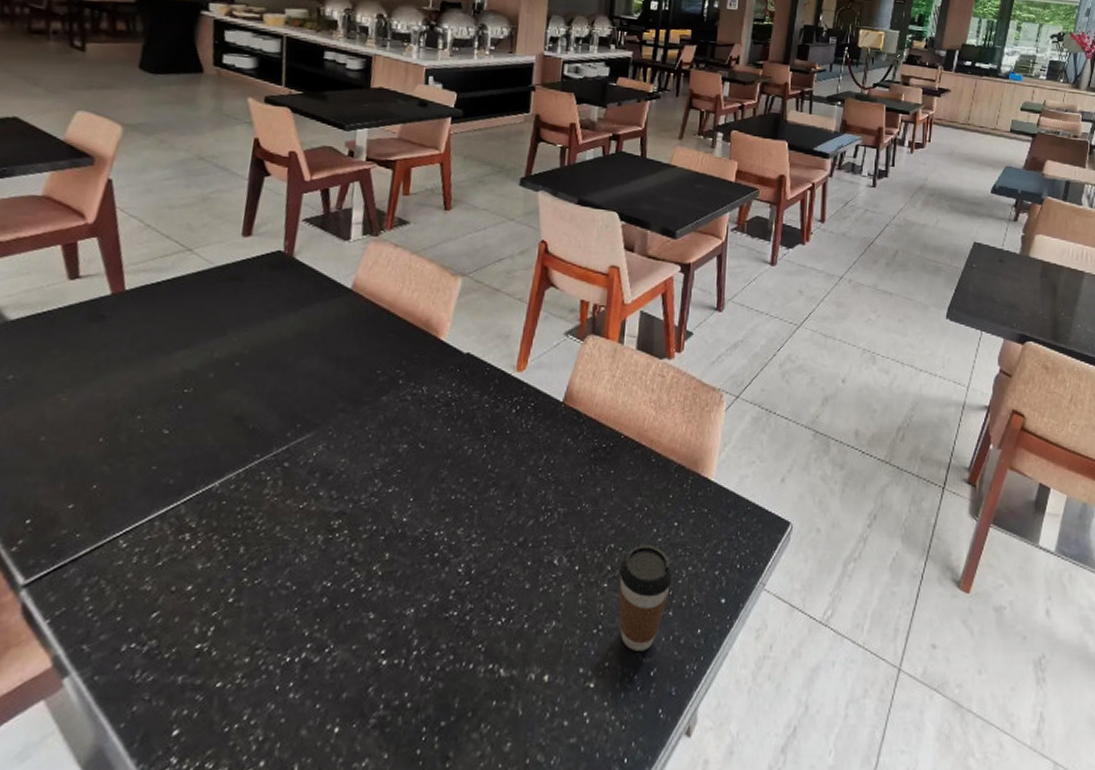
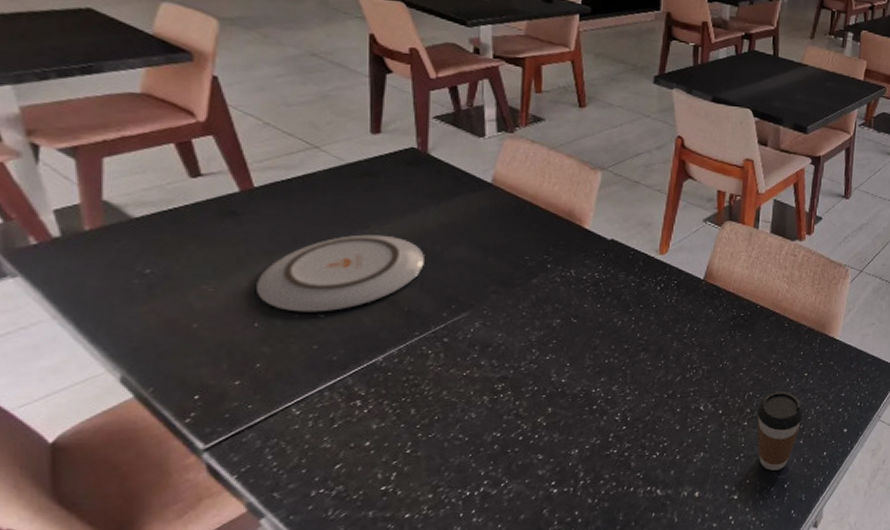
plate: none [108,342,277,428] -> present [257,234,424,312]

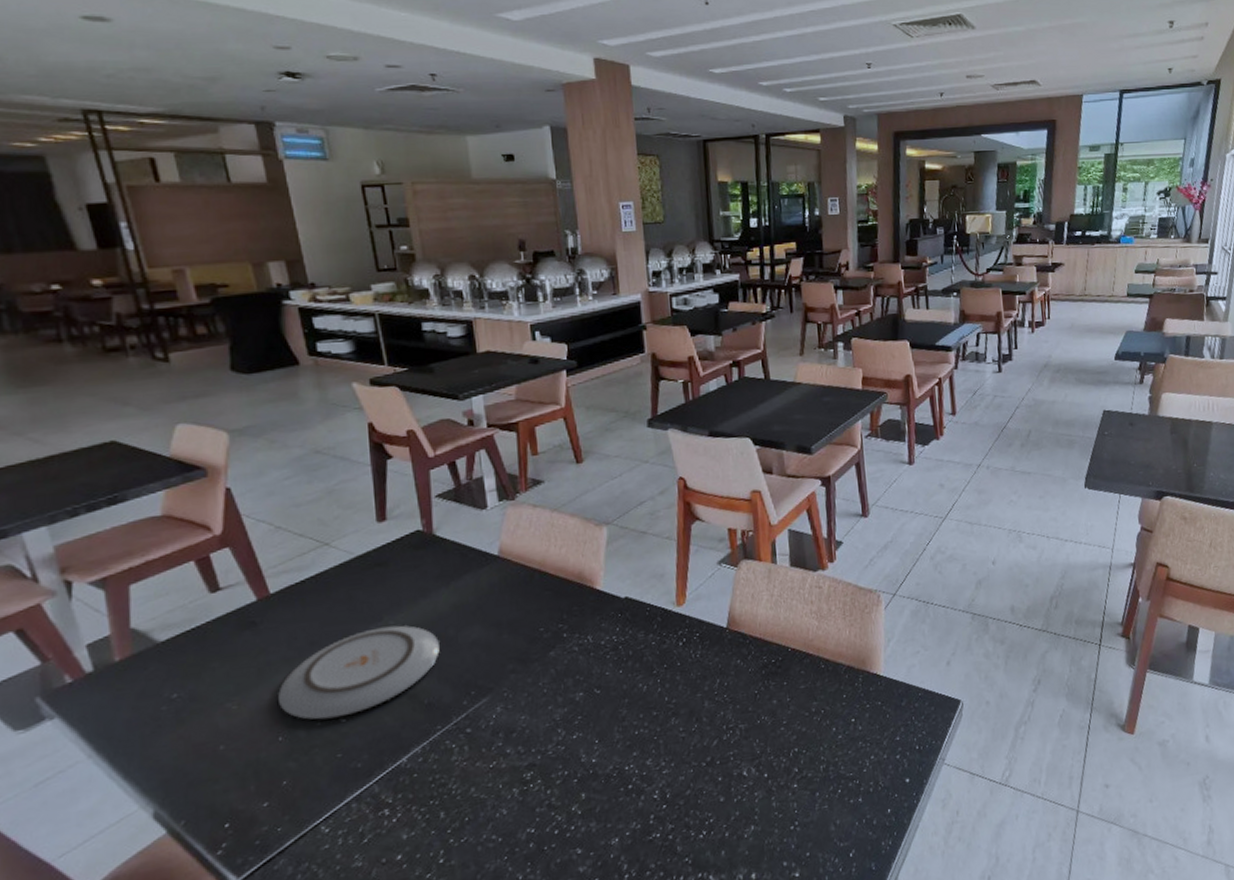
coffee cup: present [757,392,803,471] -> none [806,743,858,839]

